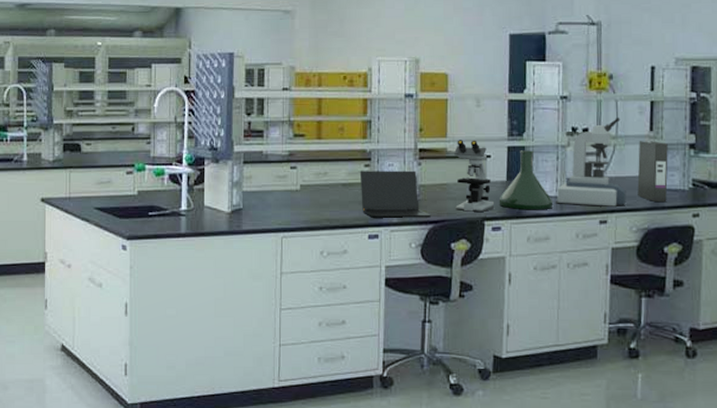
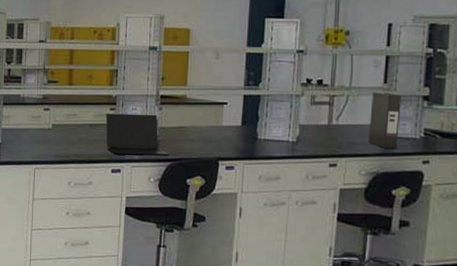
microscope: present [454,140,494,213] -> none [192,88,228,153]
flask: present [499,150,553,210] -> none [233,99,285,153]
microscope: present [555,117,626,208] -> none [287,70,357,153]

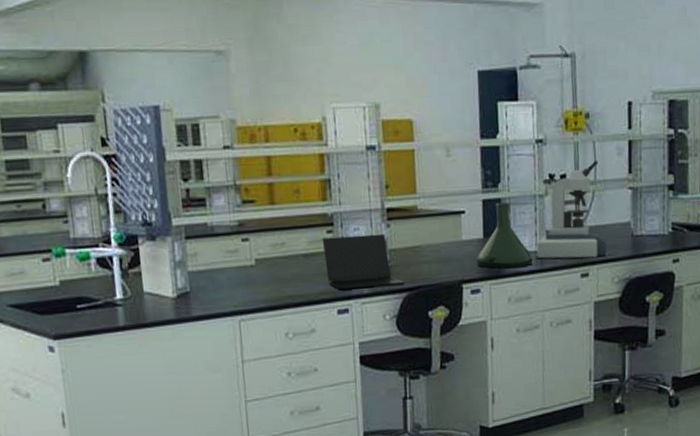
flask: none [233,99,285,153] -> present [476,202,533,269]
microscope: none [287,70,357,153] -> present [535,159,607,260]
binder: present [368,92,401,150] -> none [617,184,648,250]

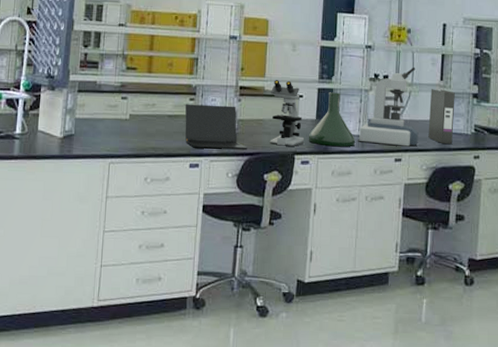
microscope: none [425,194,471,275] -> present [269,80,304,147]
binder: none [617,184,648,250] -> present [428,89,455,145]

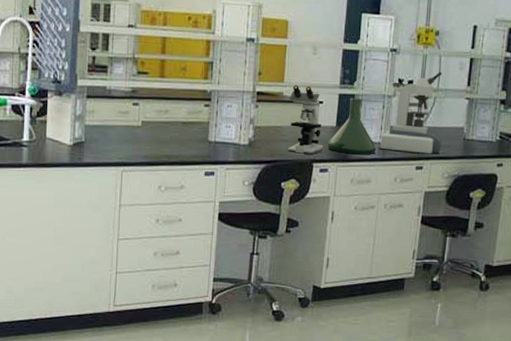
laptop: present [184,104,247,150] -> none [199,110,264,158]
binder: present [428,89,455,145] -> none [451,95,482,152]

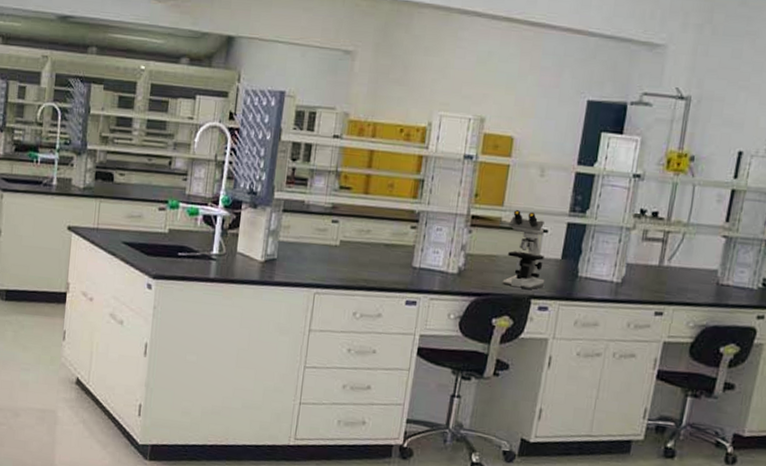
flask: present [327,98,377,155] -> none [549,228,608,294]
microscope: present [378,71,442,155] -> none [610,203,695,300]

